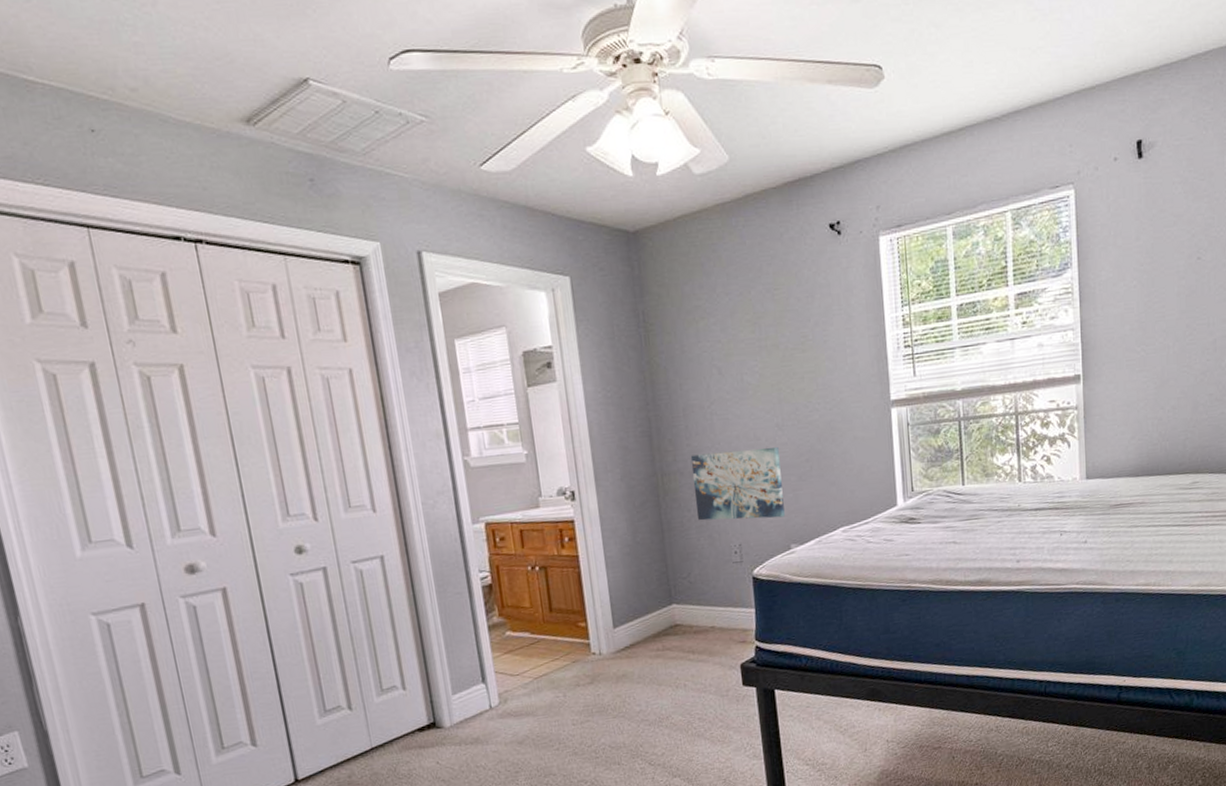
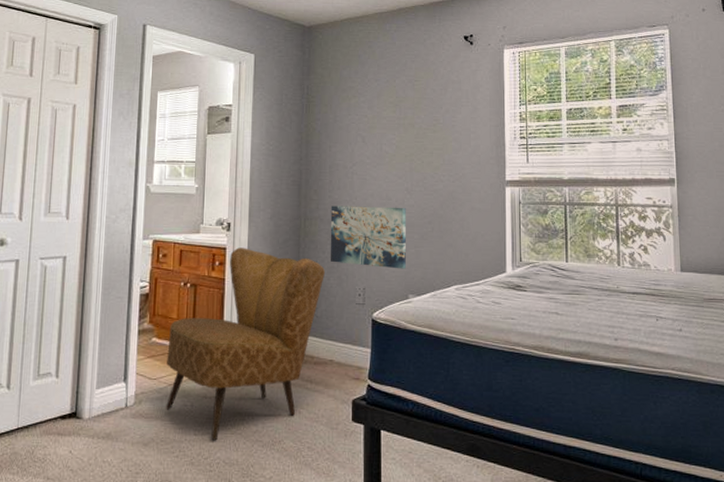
armchair: none [523,517,694,728] -> present [166,247,326,441]

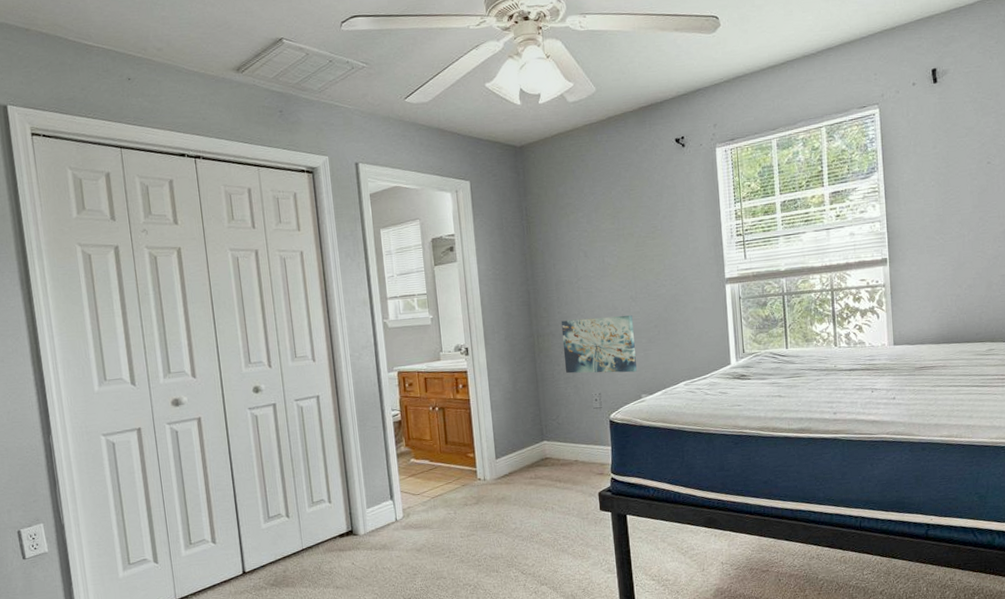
armchair: present [166,247,326,441] -> none [425,369,563,541]

